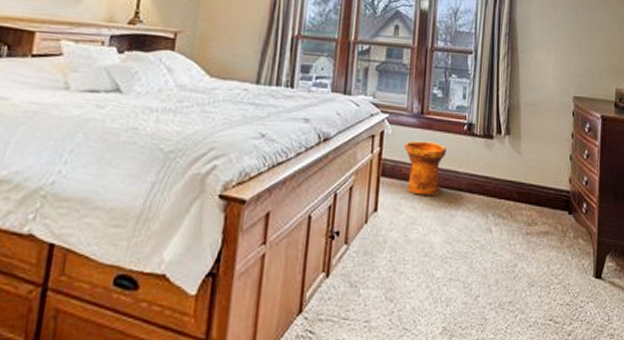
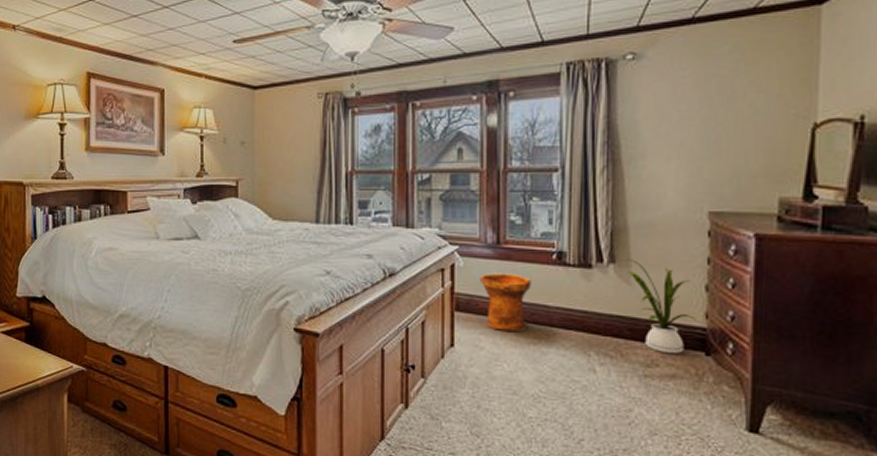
house plant: none [518,132,563,214] -> present [627,259,696,355]

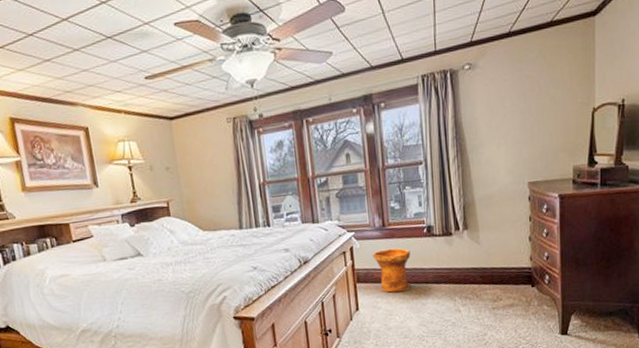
house plant: present [627,259,696,355] -> none [475,225,524,290]

